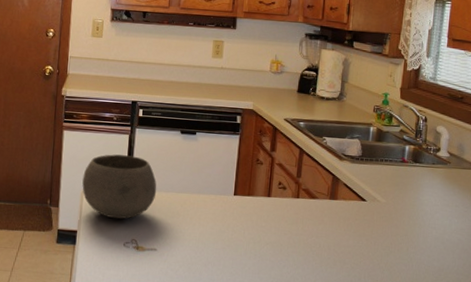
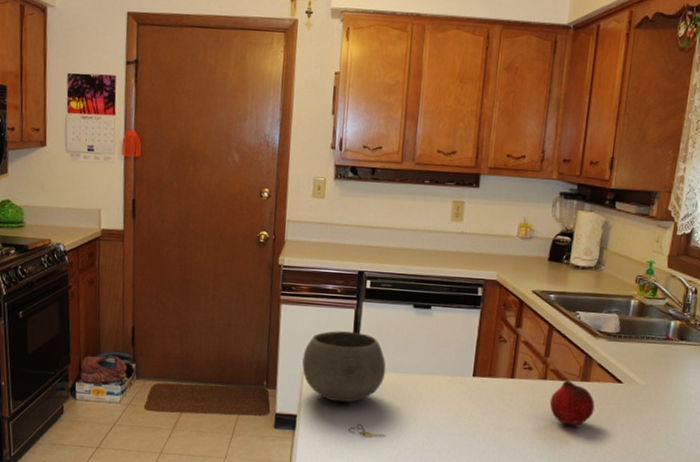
fruit: none [302,199,343,240] -> present [549,380,595,426]

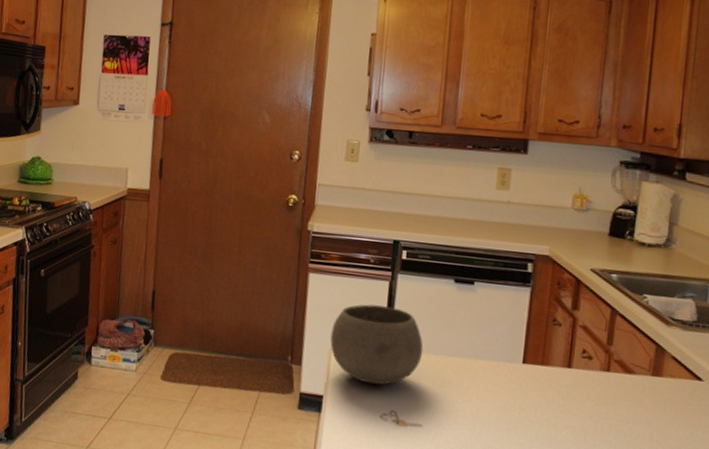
fruit: present [549,380,595,426] -> none [614,374,670,429]

